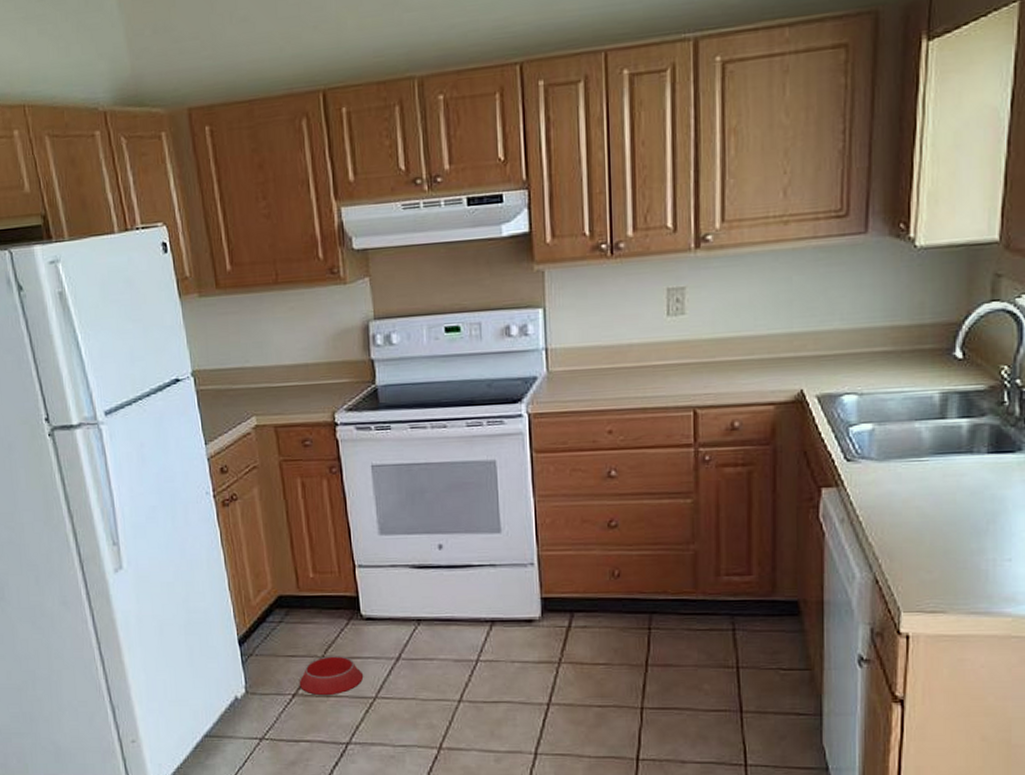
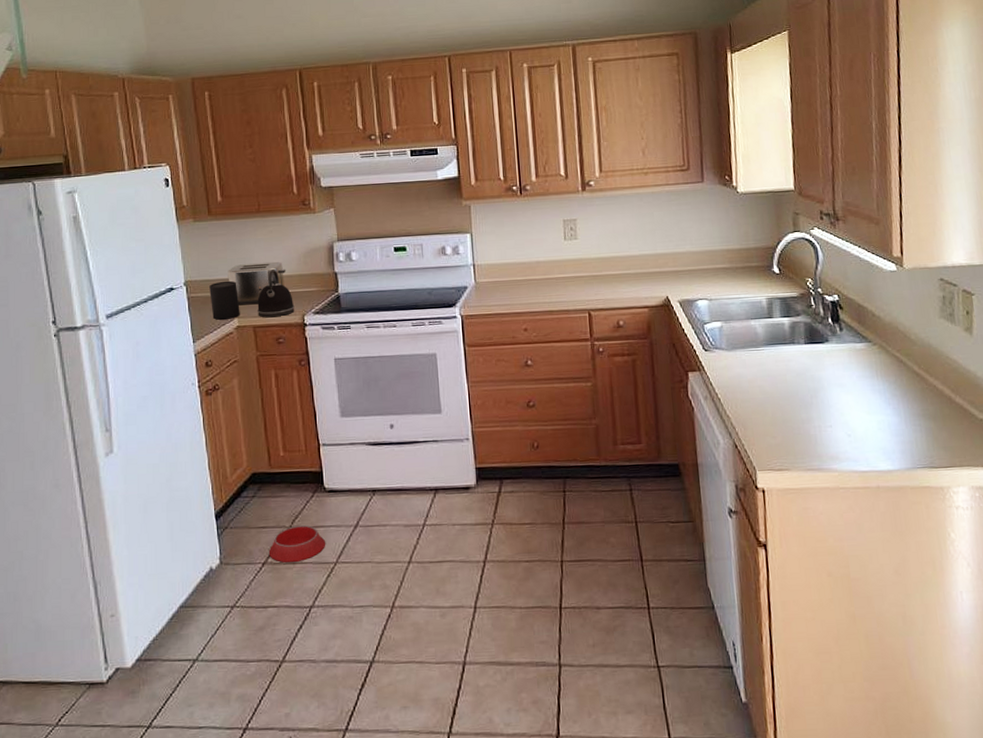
pen holder: none [221,370,258,418] -> present [209,280,240,320]
toaster: none [242,346,312,400] -> present [227,261,286,306]
kettle: none [278,355,323,416] -> present [257,268,295,318]

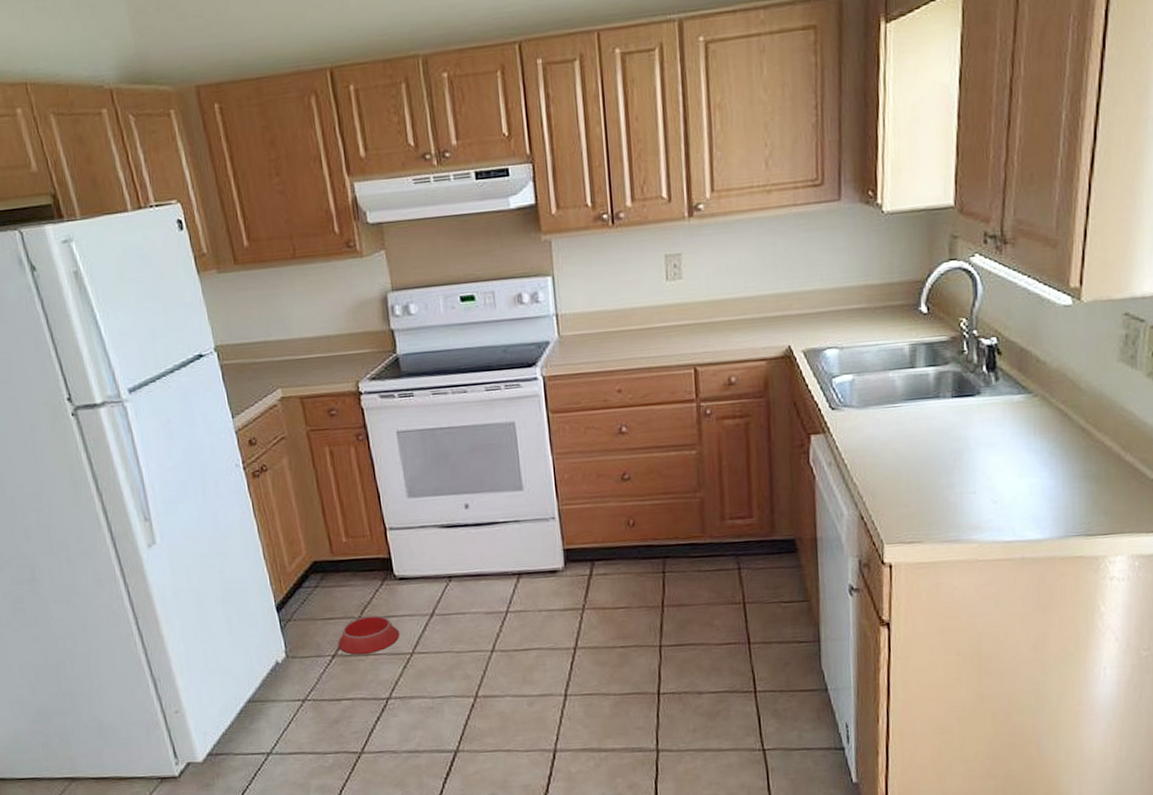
pen holder: present [209,280,240,320] -> none [244,343,283,391]
toaster: present [227,261,286,306] -> none [264,318,334,373]
kettle: present [257,268,295,318] -> none [302,327,347,387]

